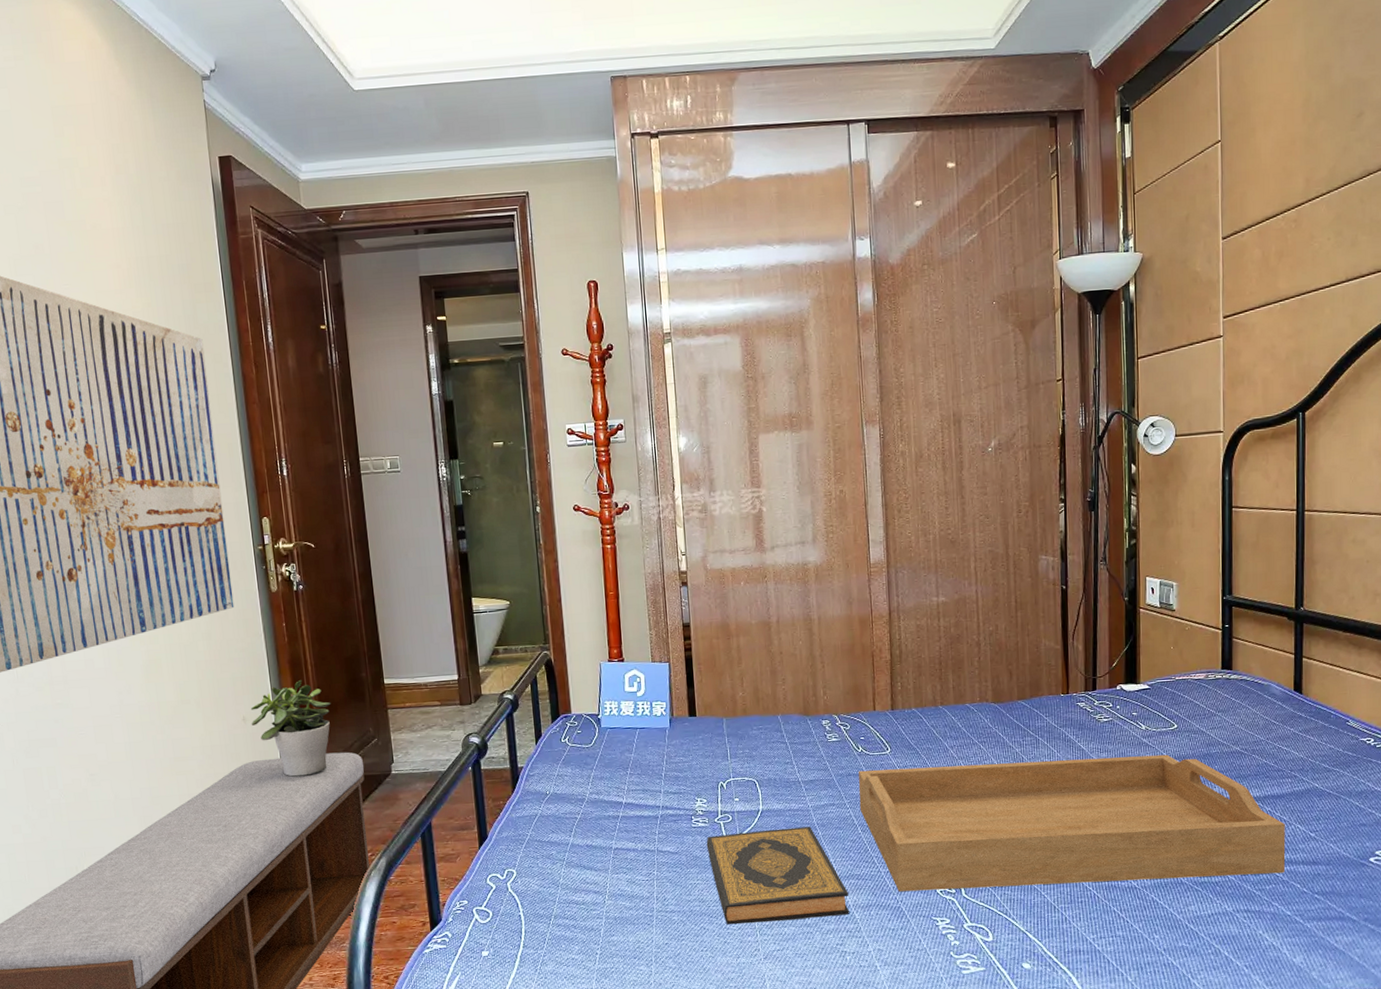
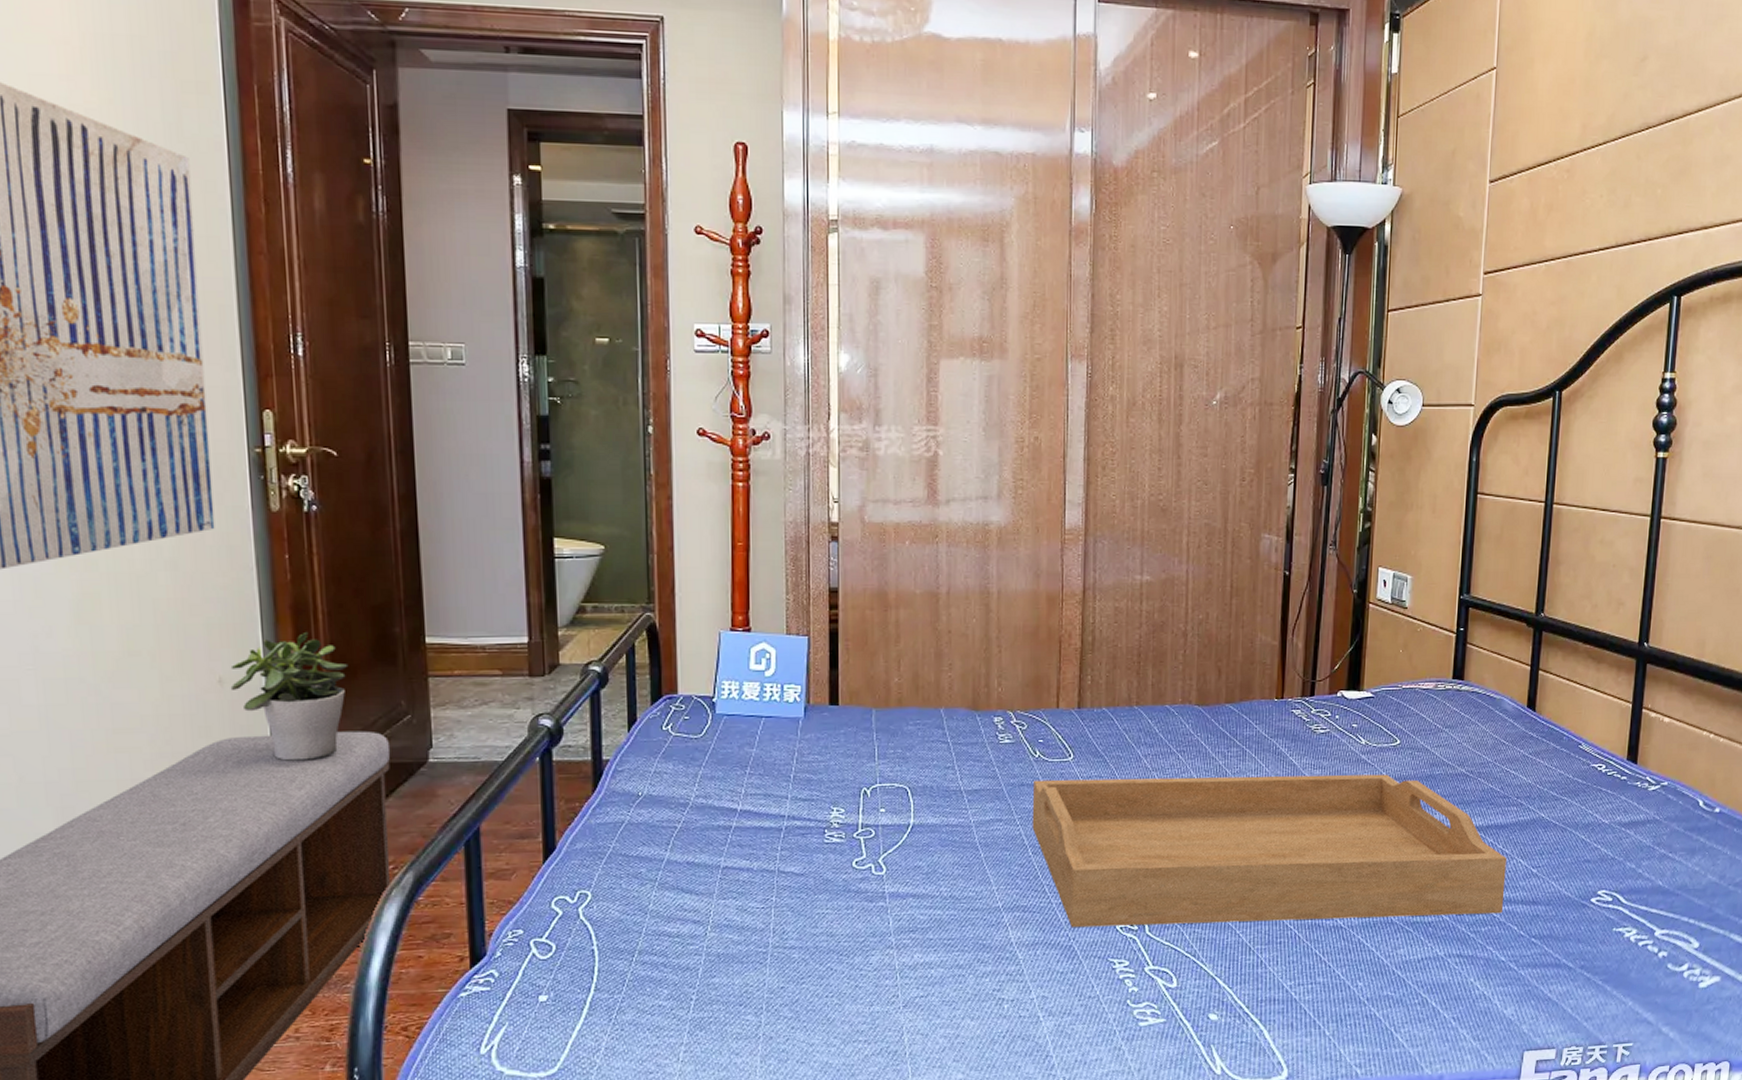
hardback book: present [706,826,849,925] -> none [841,846,1011,965]

